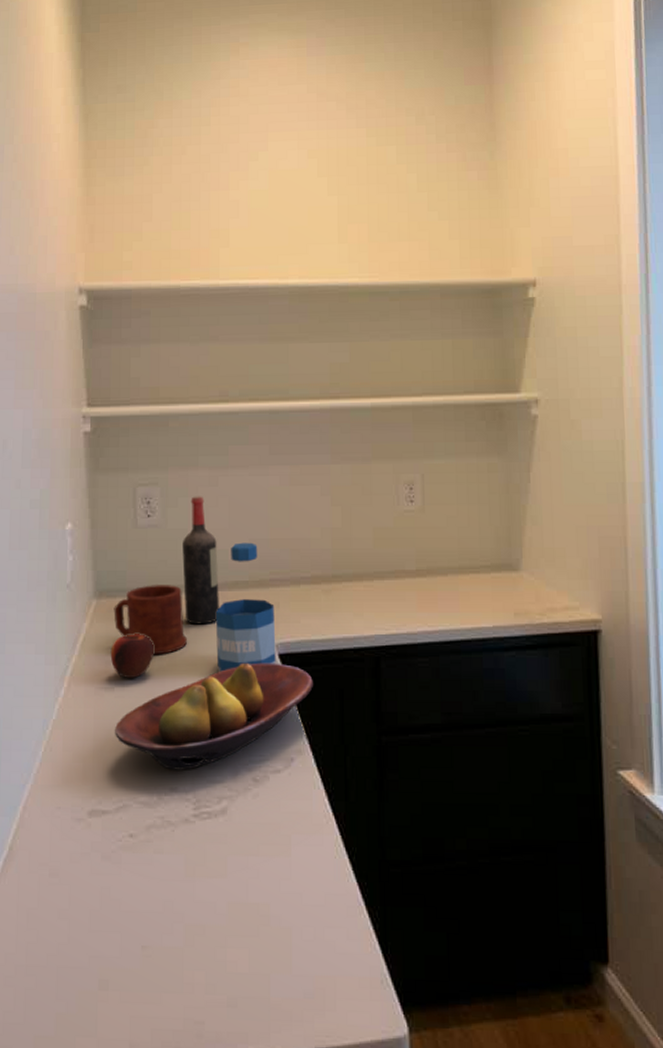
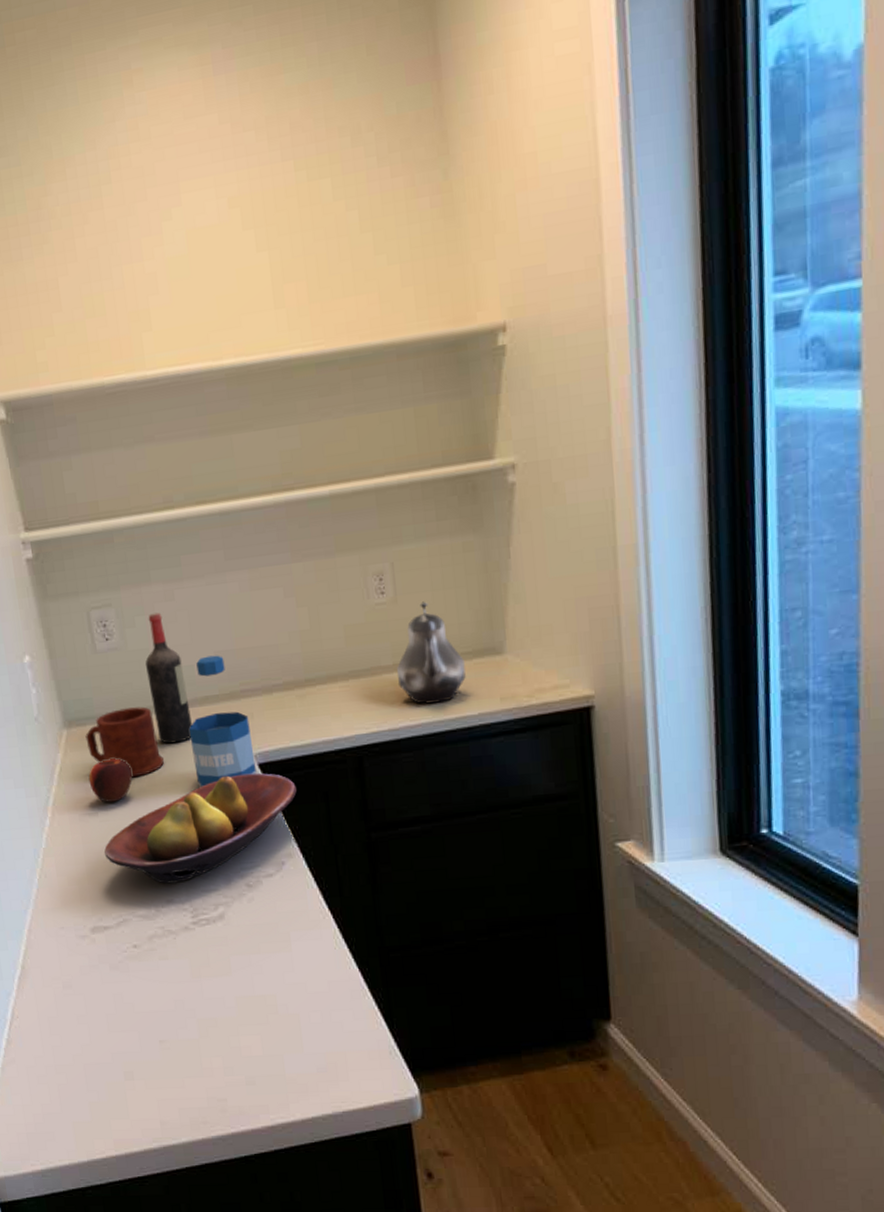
teapot: none [419,513,483,611] -> present [397,601,466,704]

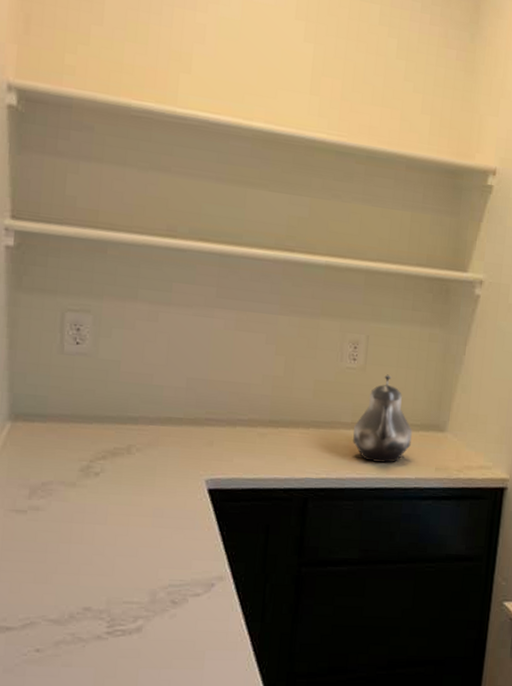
mug: present [85,706,164,778] -> none [30,412,112,482]
apple: present [88,758,132,802] -> none [24,459,74,503]
fruit bowl: present [103,772,297,884] -> none [24,495,240,592]
wine bottle: present [145,612,192,744] -> none [111,329,152,456]
bottle: present [188,655,257,787] -> none [142,380,208,502]

